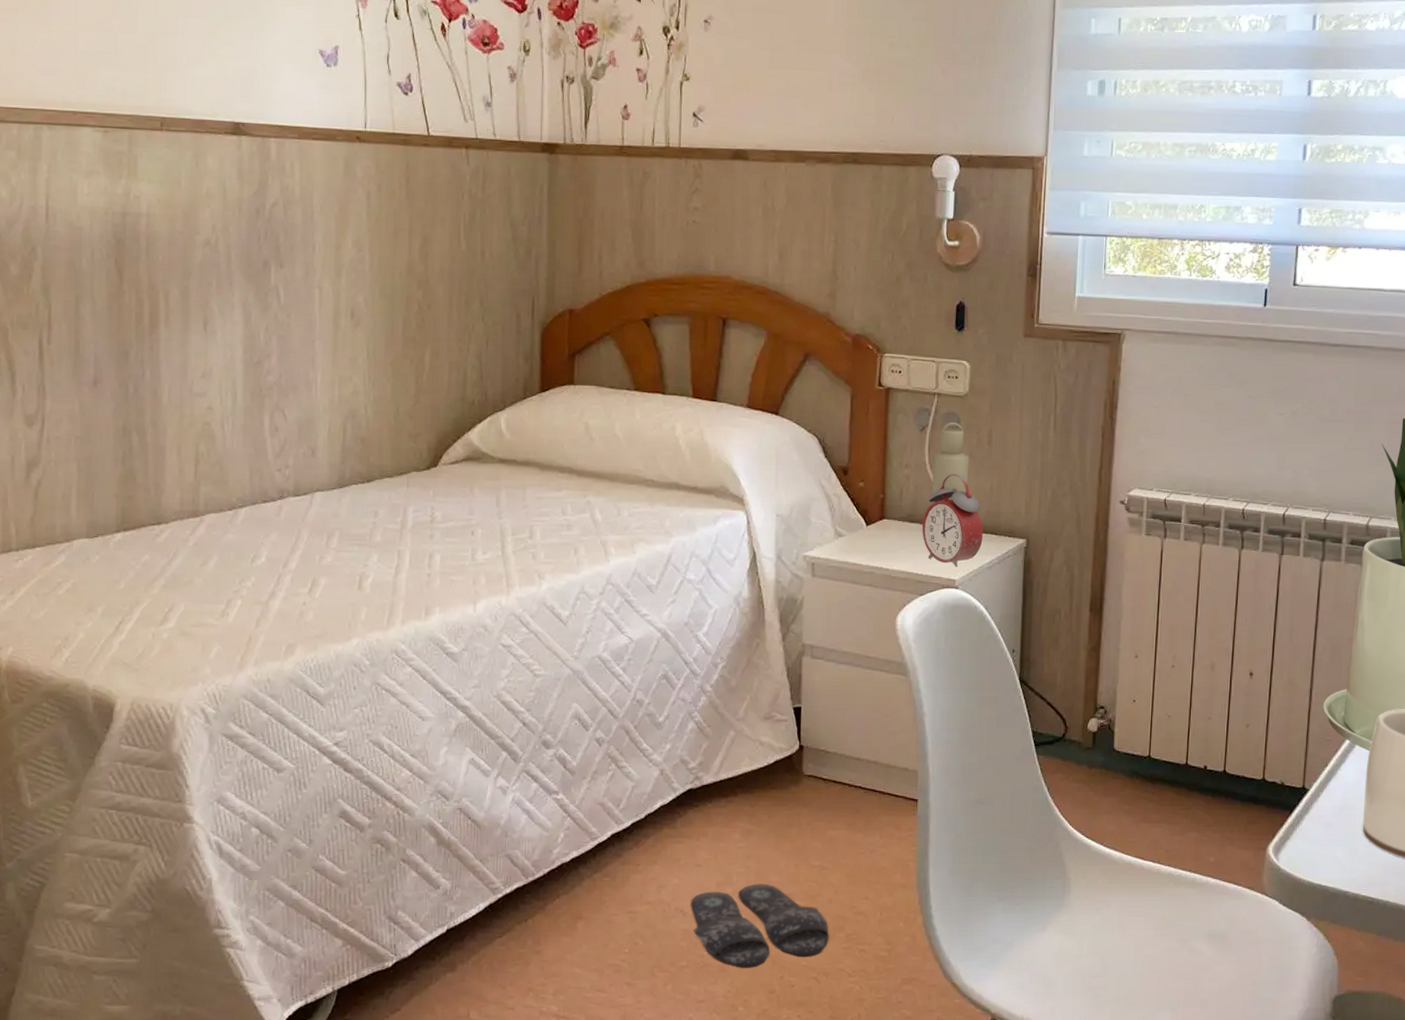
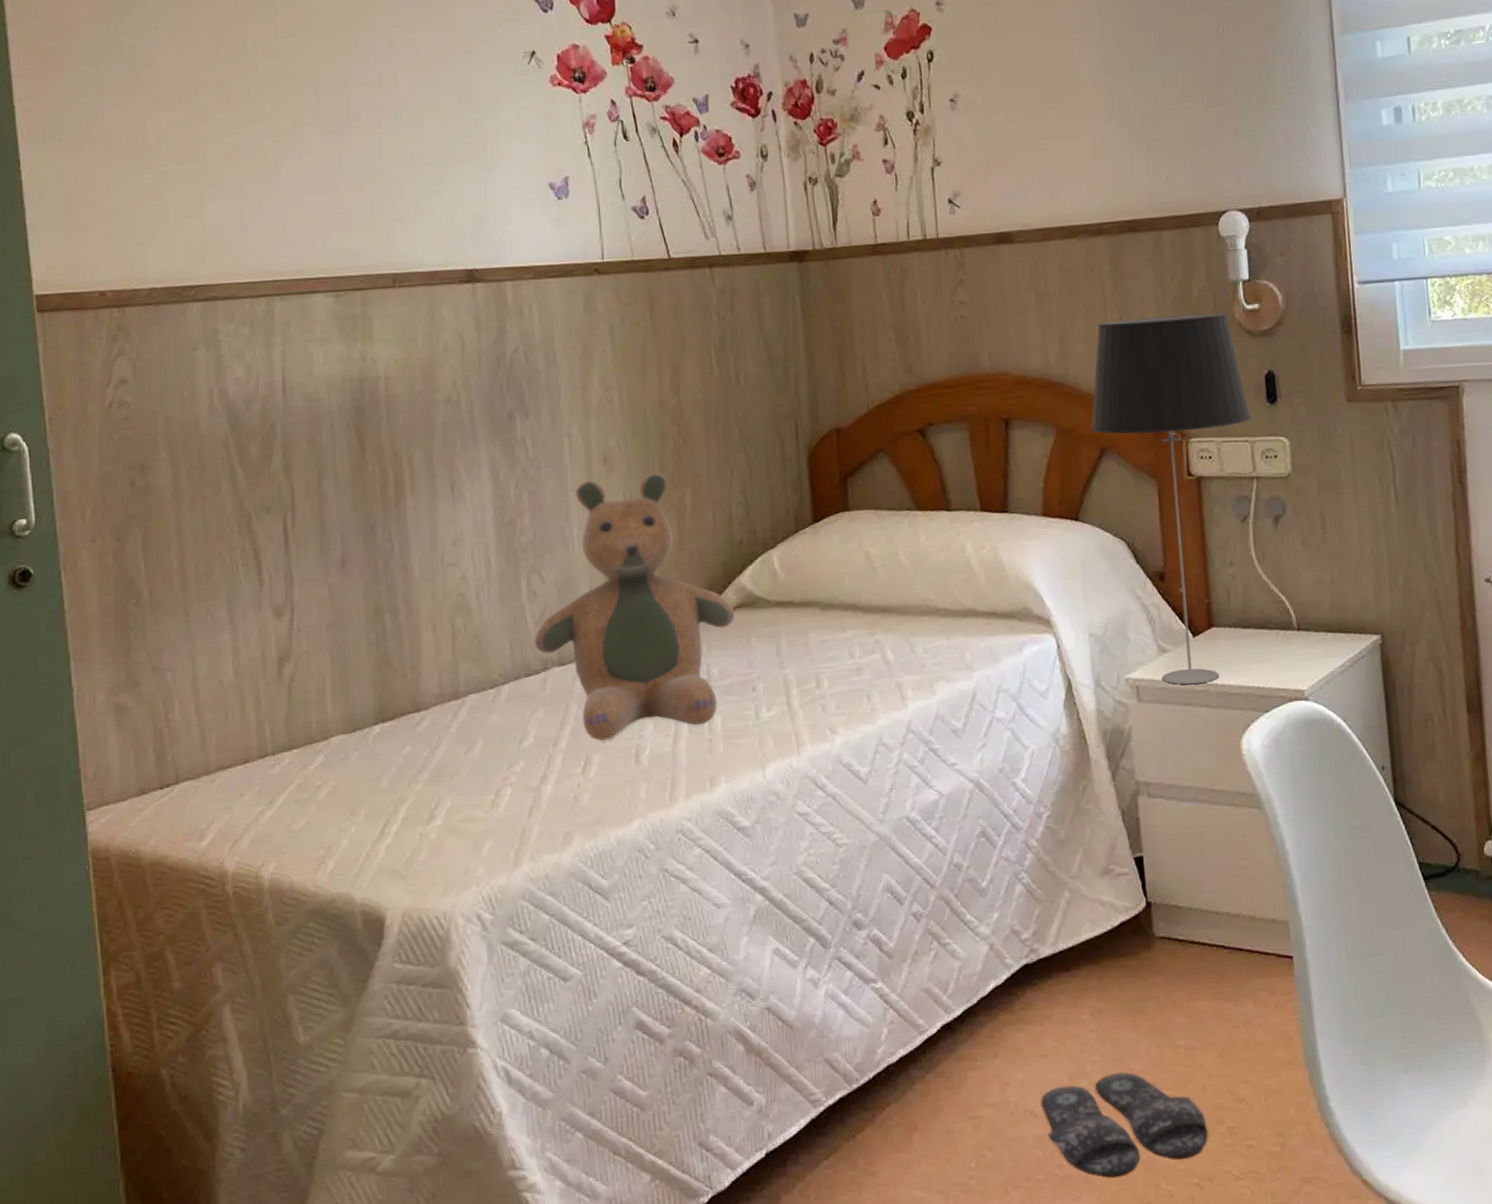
teddy bear: none [272,331,461,566] -> present [533,472,735,741]
table lamp: none [798,241,940,566] -> present [1091,313,1251,685]
alarm clock: present [922,473,983,567] -> none [1257,566,1330,675]
bottle: present [931,421,969,504] -> none [1261,507,1305,605]

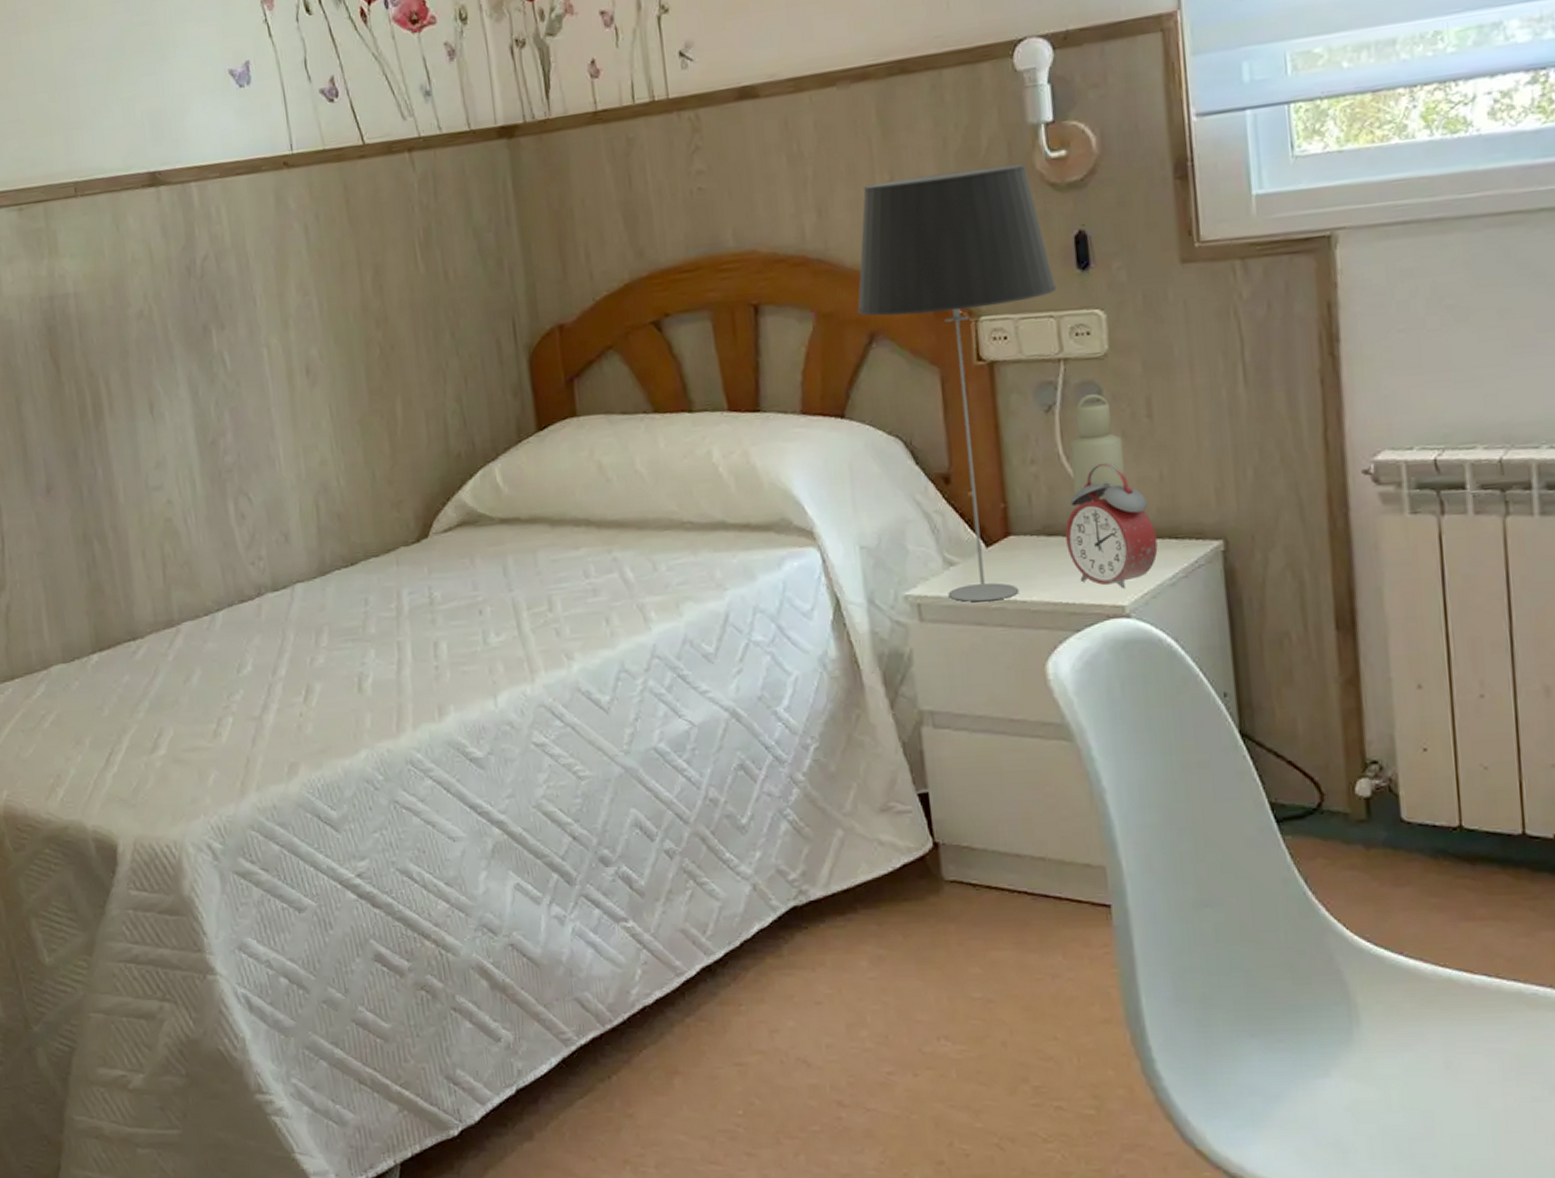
teddy bear: present [533,472,735,741] -> none [245,382,457,669]
slippers: present [1041,1072,1208,1177] -> none [815,1023,1010,1131]
alarm clock: none [1257,566,1330,675] -> present [1065,462,1158,589]
bottle: none [1261,507,1305,605] -> present [1070,393,1126,508]

